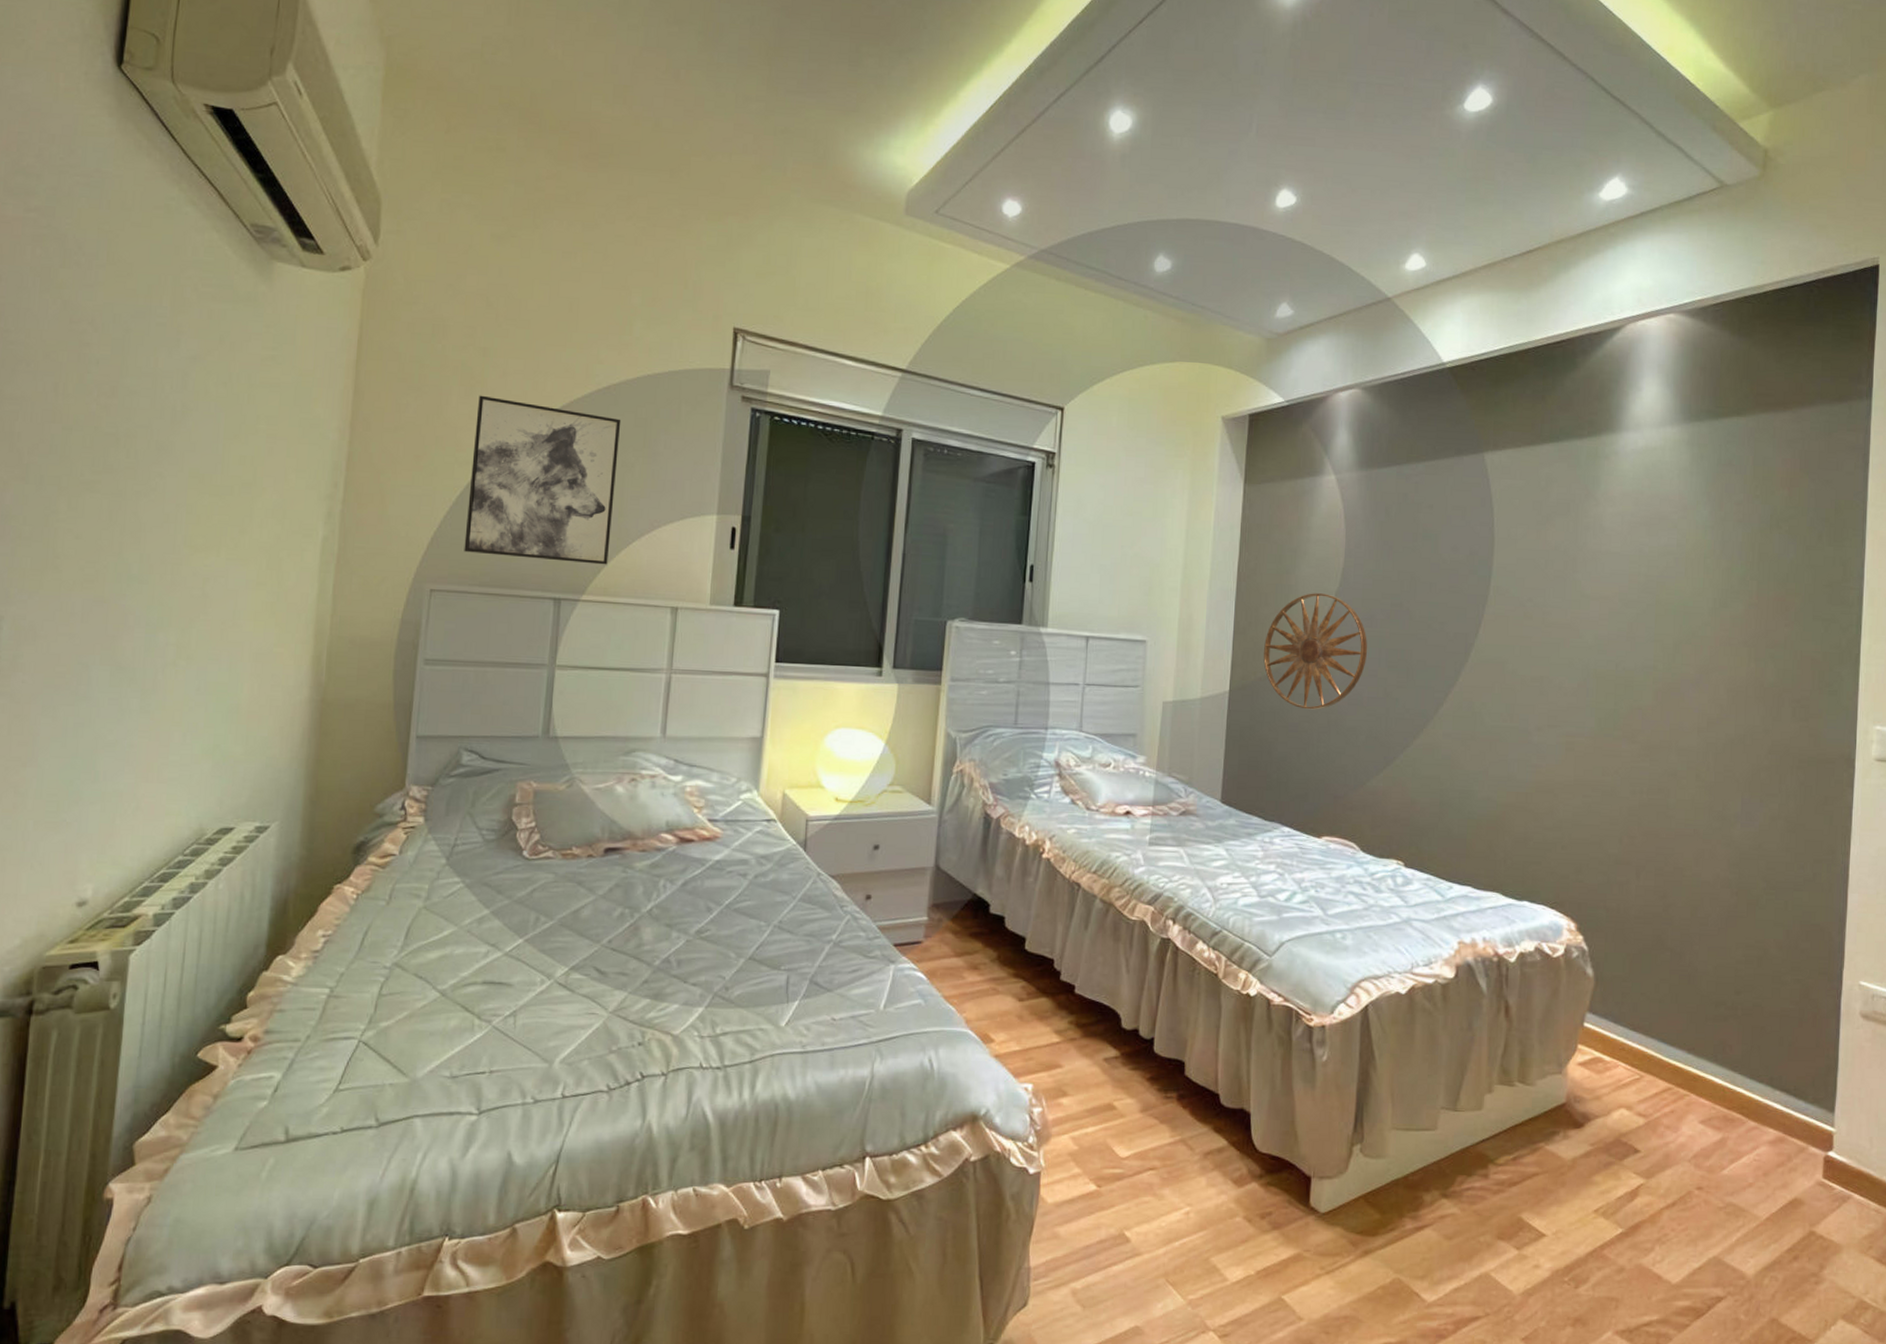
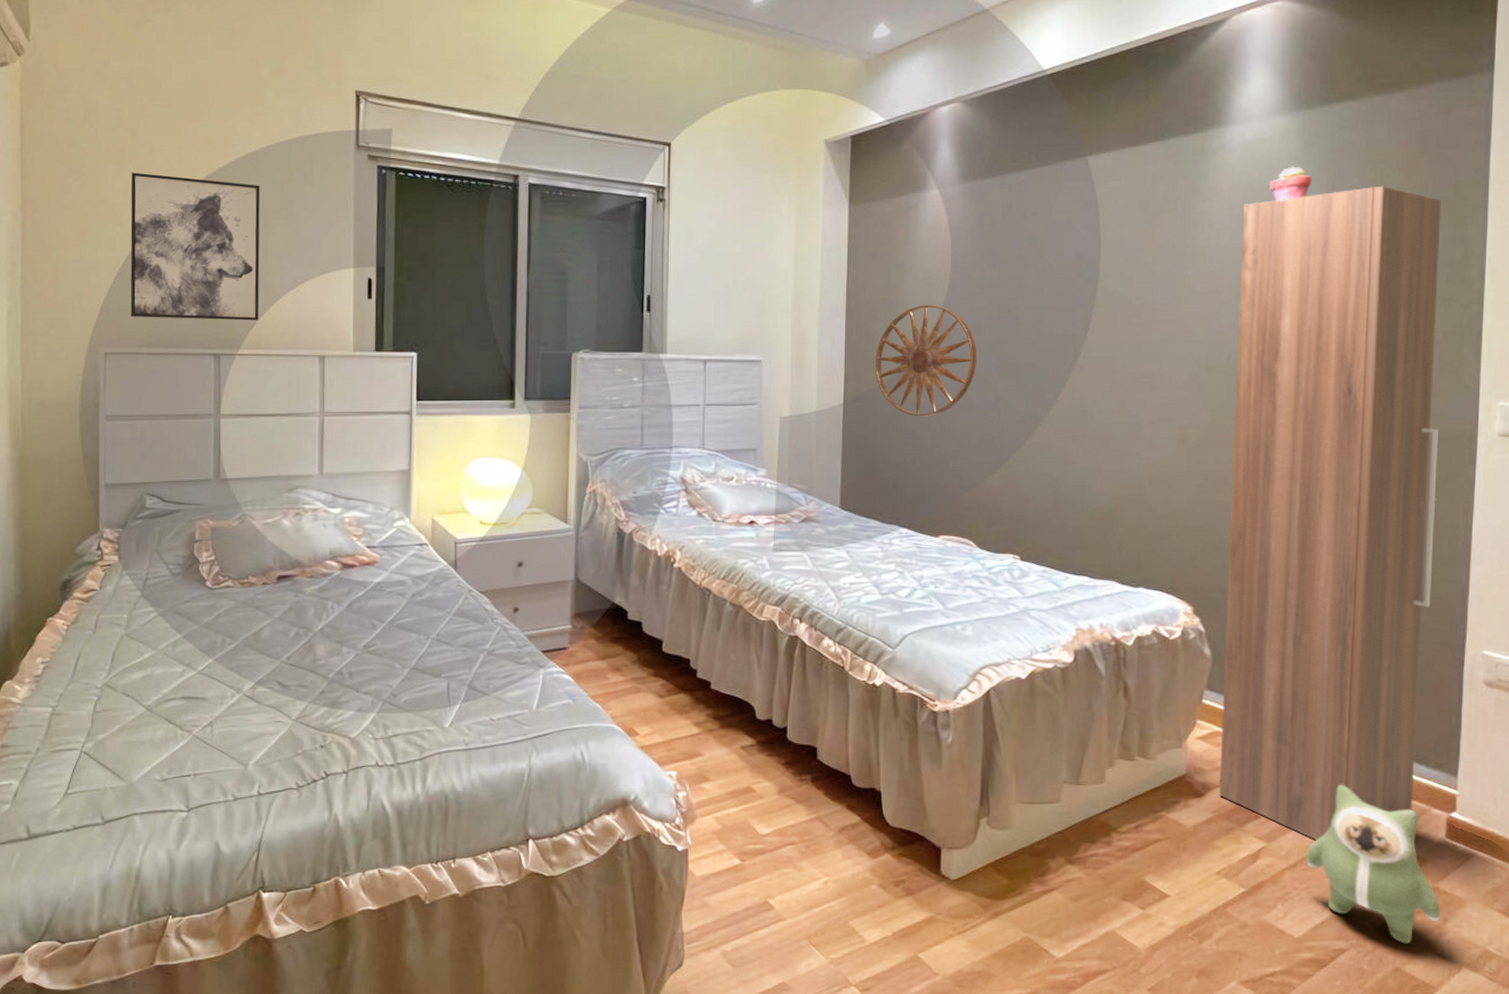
cabinet: none [1598,502,1823,1179] -> present [1218,185,1442,841]
potted succulent: none [1659,477,1701,511] -> present [1268,166,1312,201]
plush toy: none [1683,1118,1818,1293] -> present [1305,784,1441,944]

